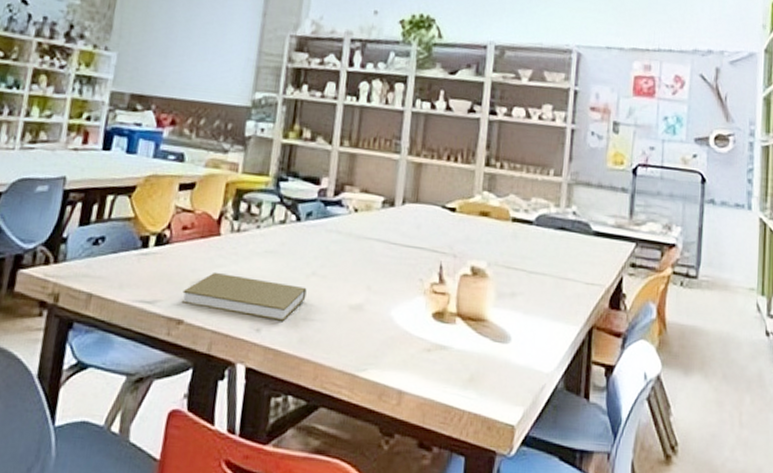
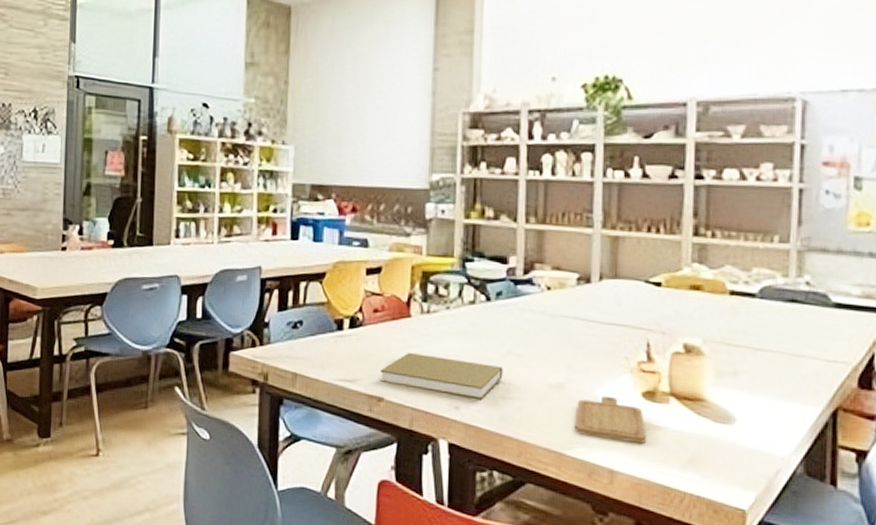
chopping board: none [369,316,434,363] -> present [575,395,646,443]

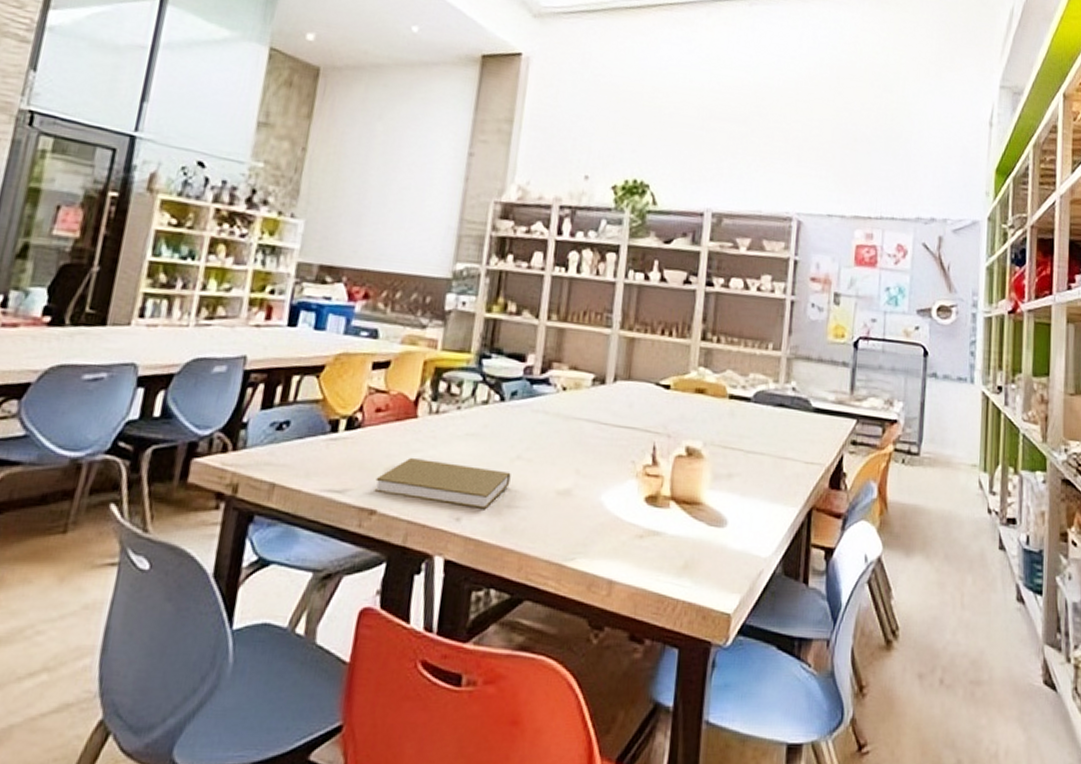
chopping board: present [575,395,646,443] -> none [578,501,646,550]

